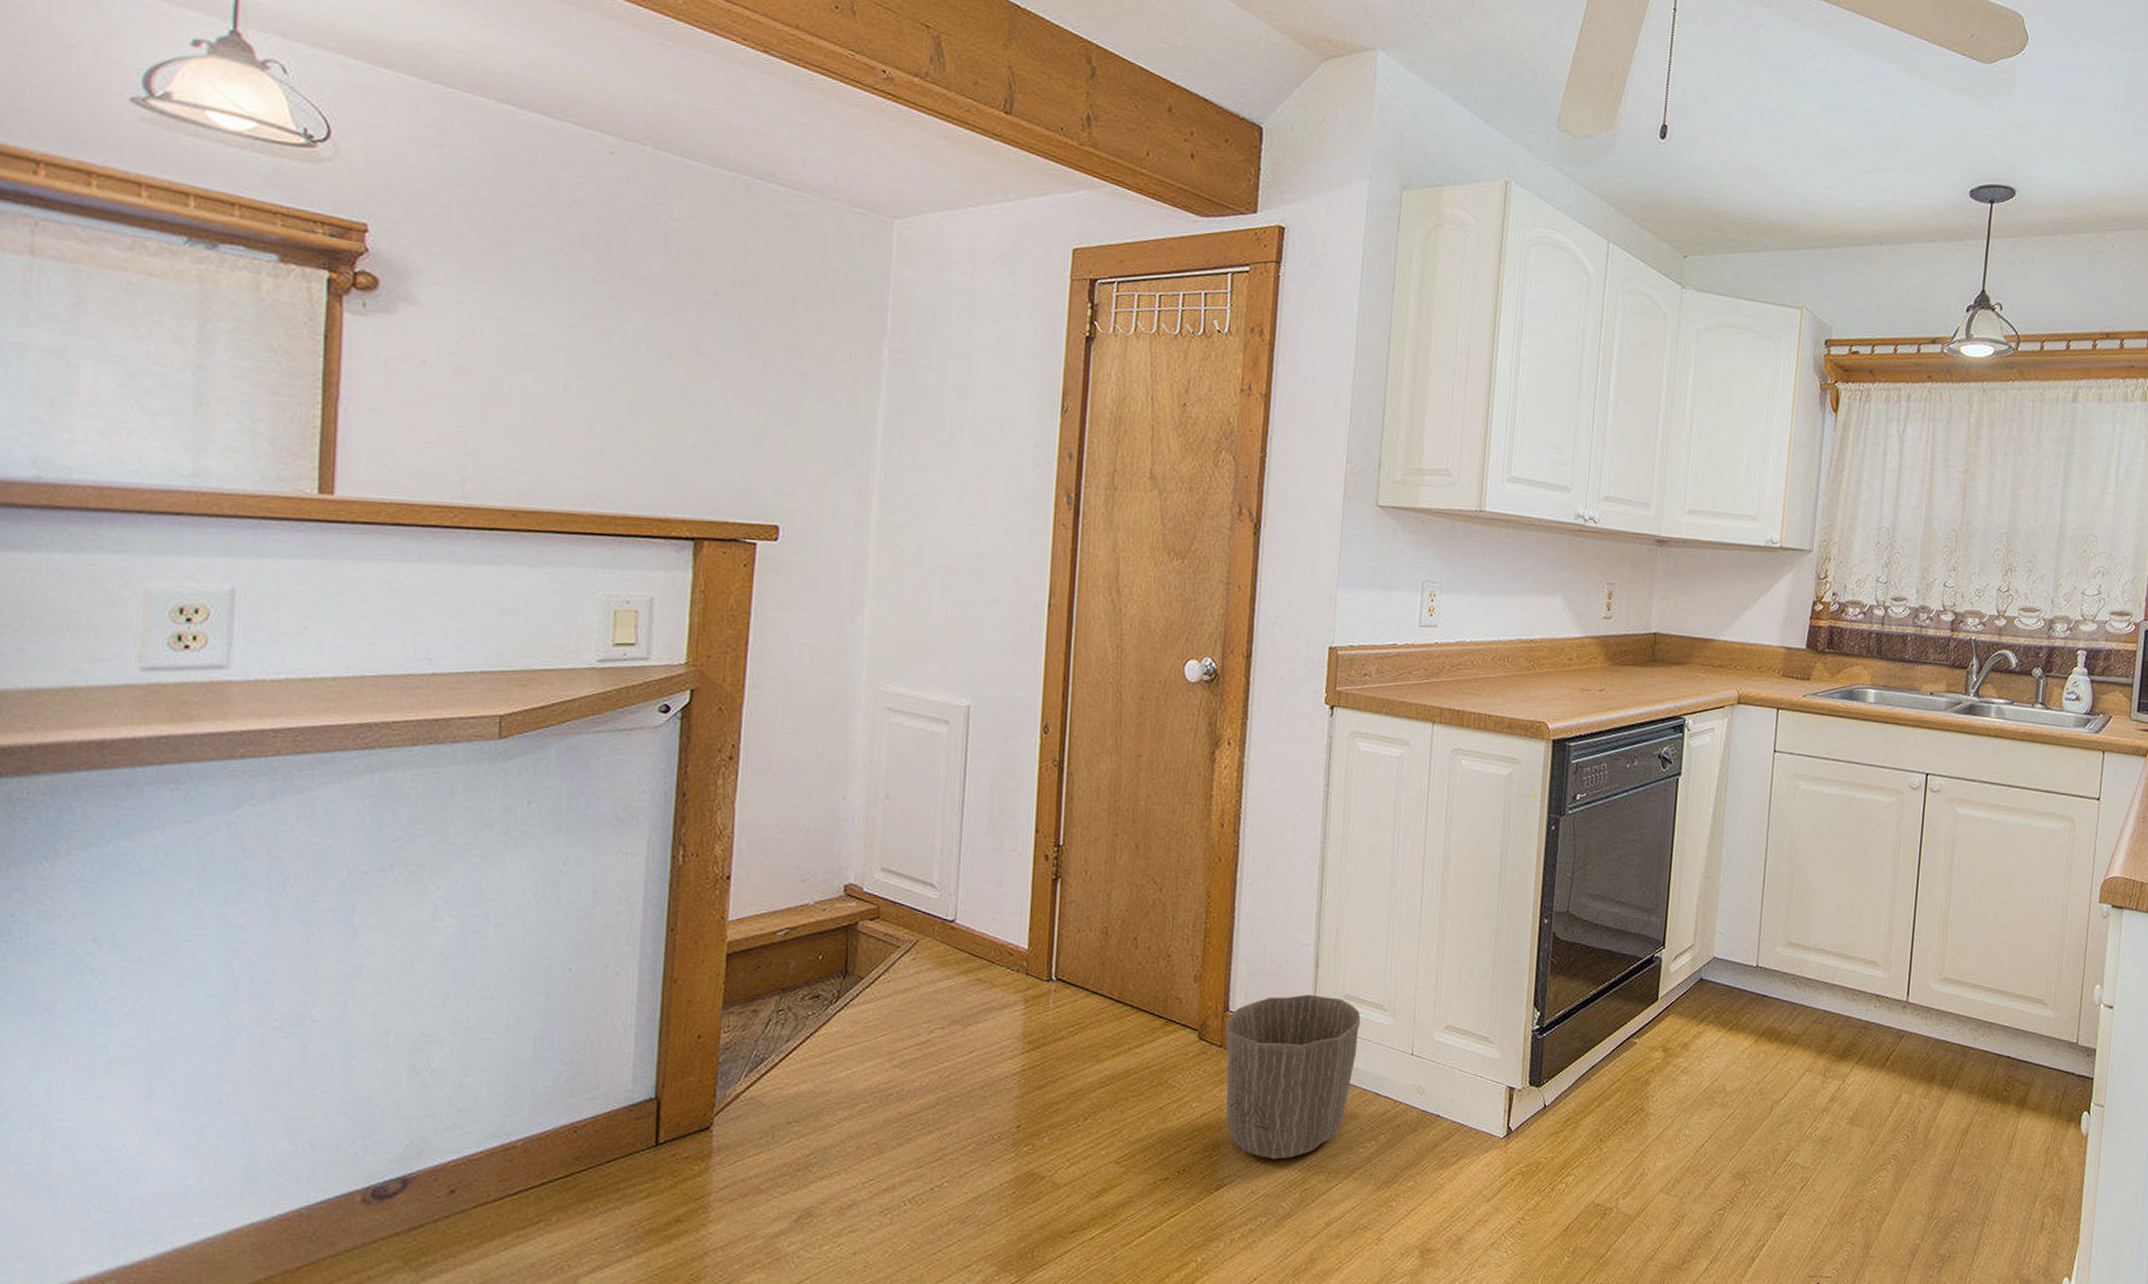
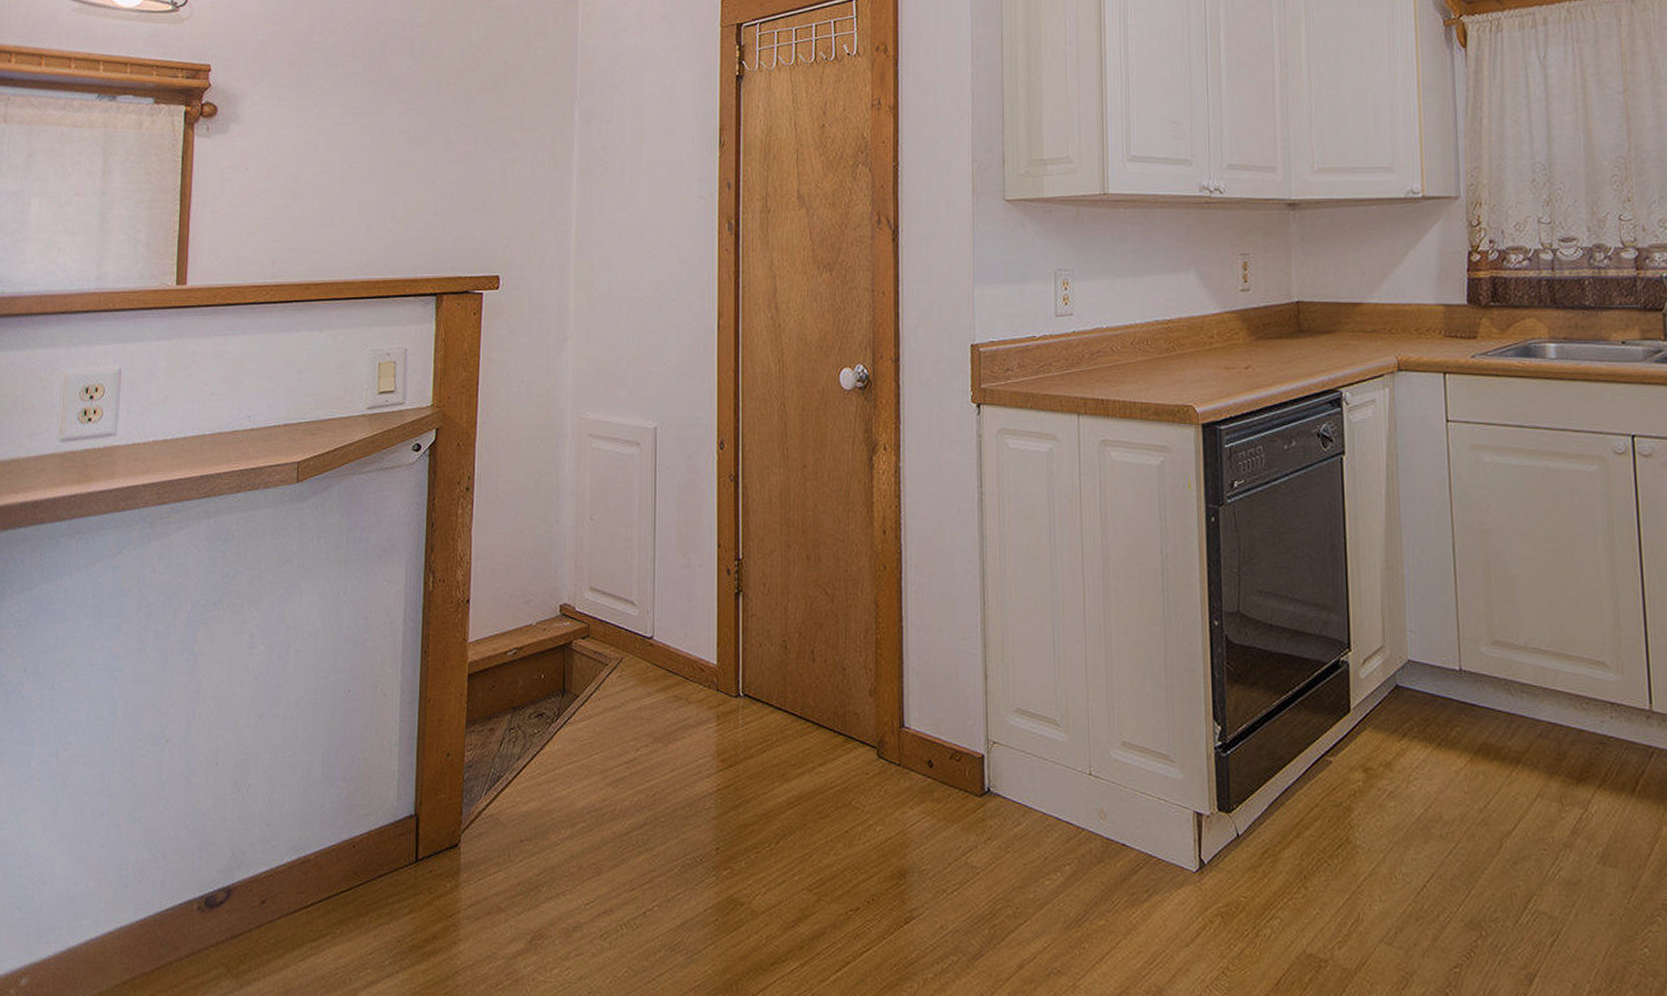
waste basket: present [1225,994,1361,1159] -> none [902,708,1034,891]

